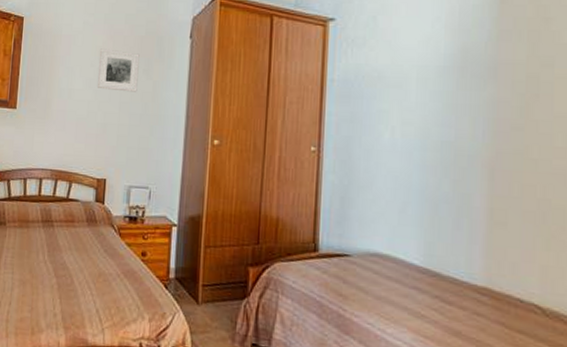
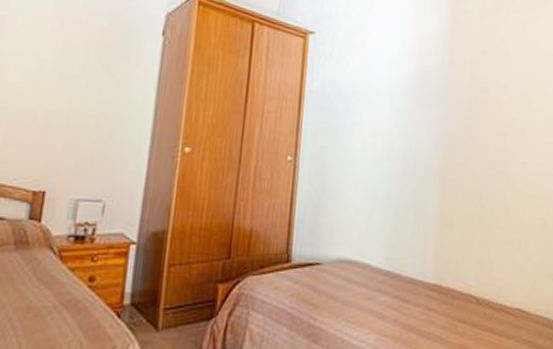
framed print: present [97,48,140,92] -> none [39,36,100,90]

